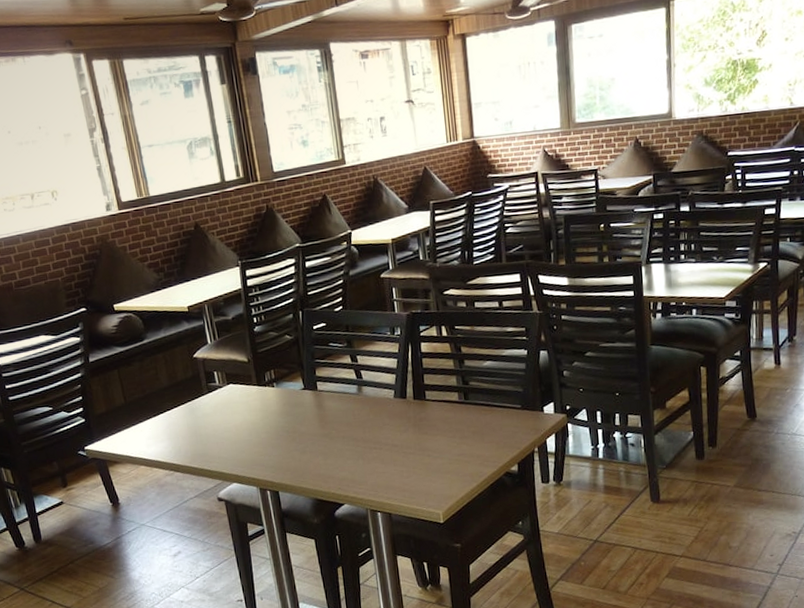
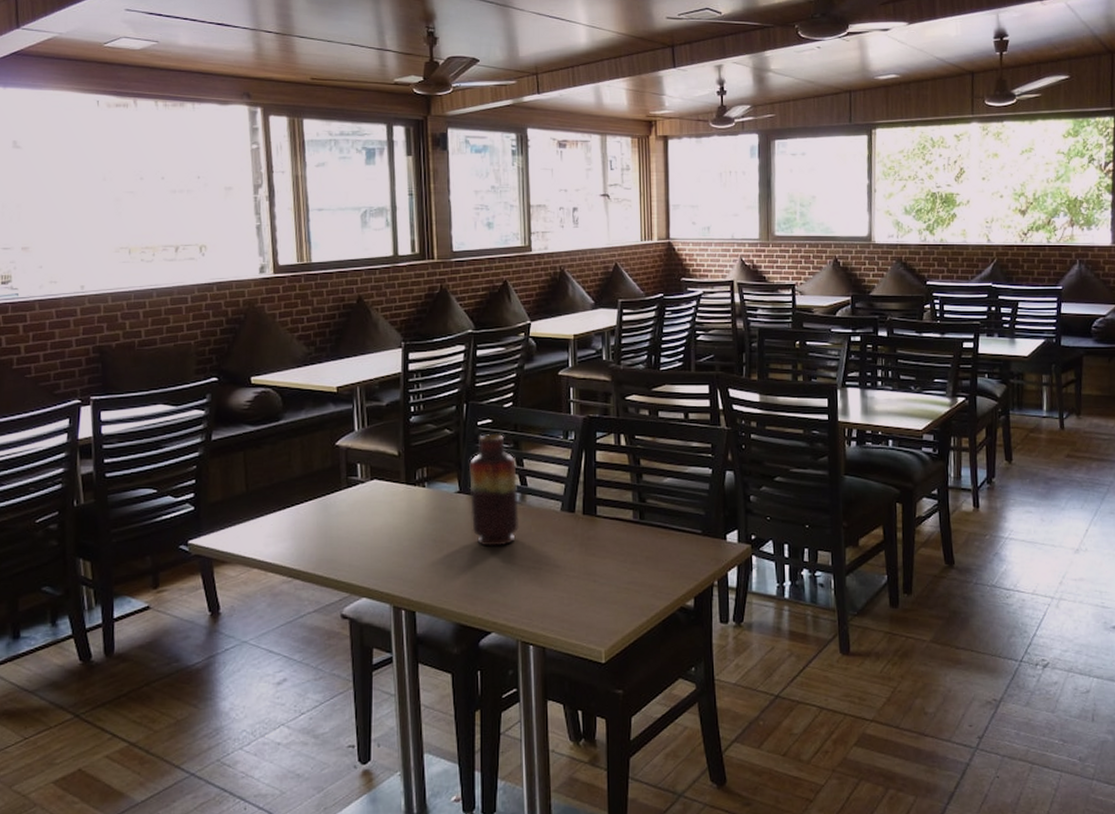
vase: none [310,334,359,434] -> present [469,433,518,547]

